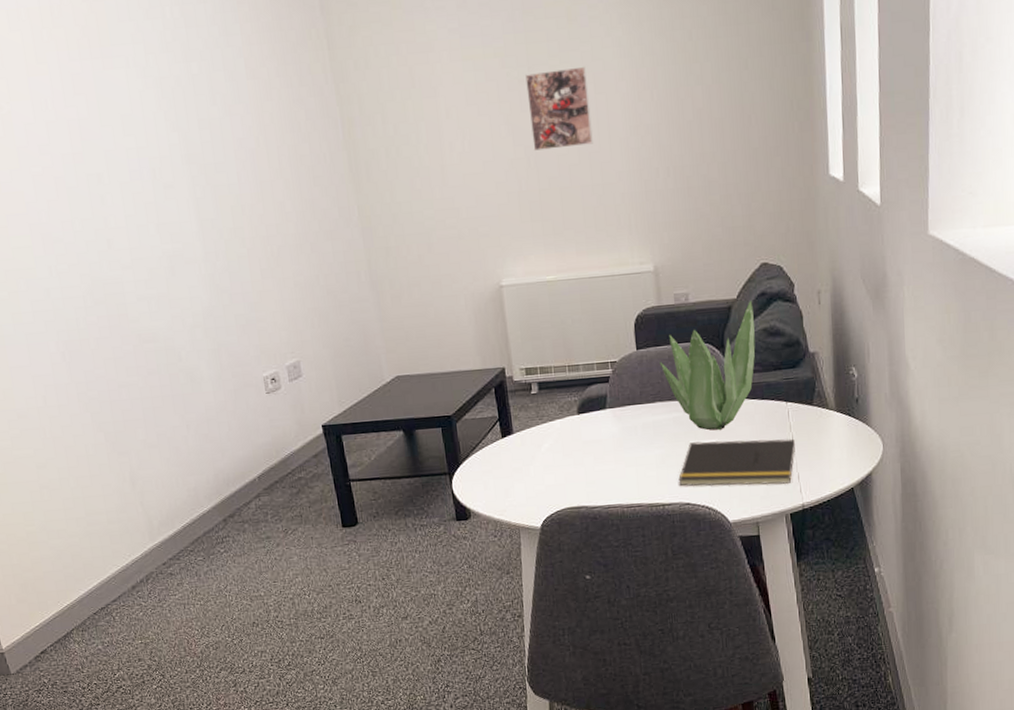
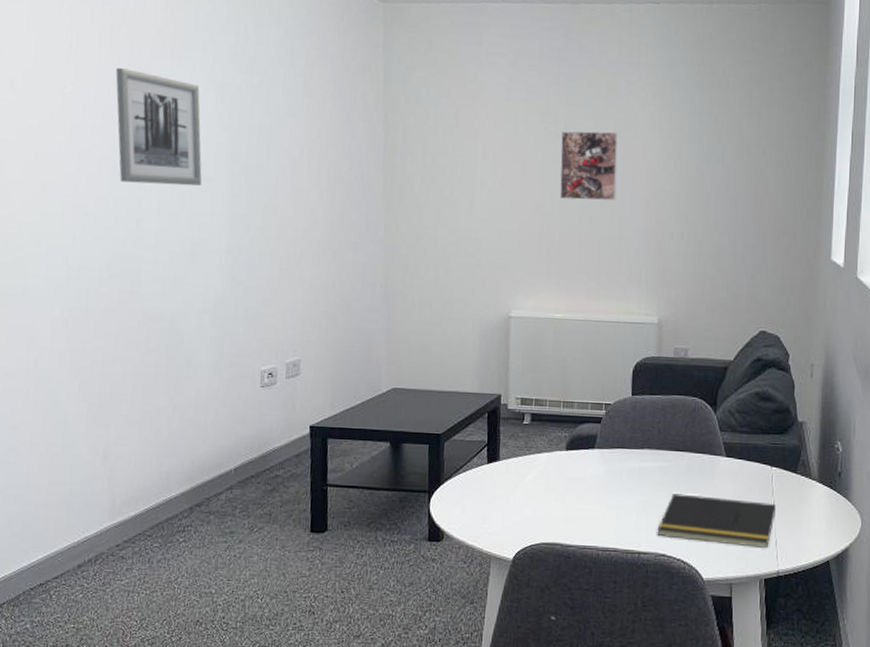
wall art: none [48,76,164,202] -> present [116,67,202,186]
plant: present [659,300,756,431] -> none [652,364,748,486]

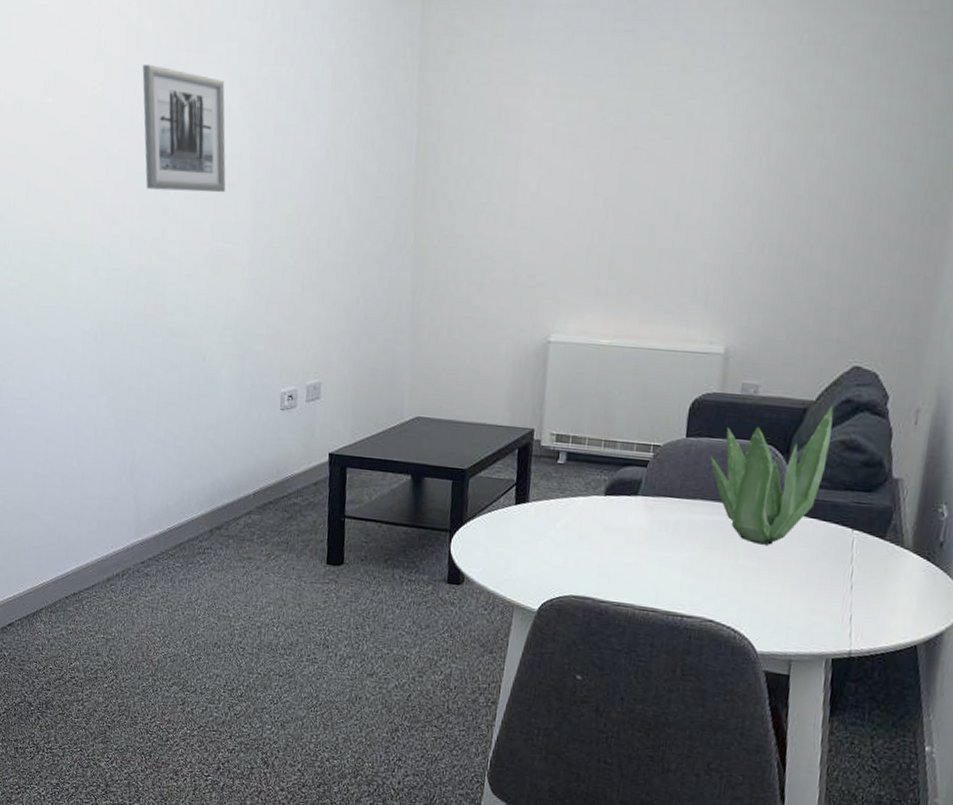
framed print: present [559,131,618,201] -> none [615,120,691,205]
plant: none [652,364,748,486] -> present [709,405,834,546]
notepad: present [657,493,776,549] -> none [705,552,854,625]

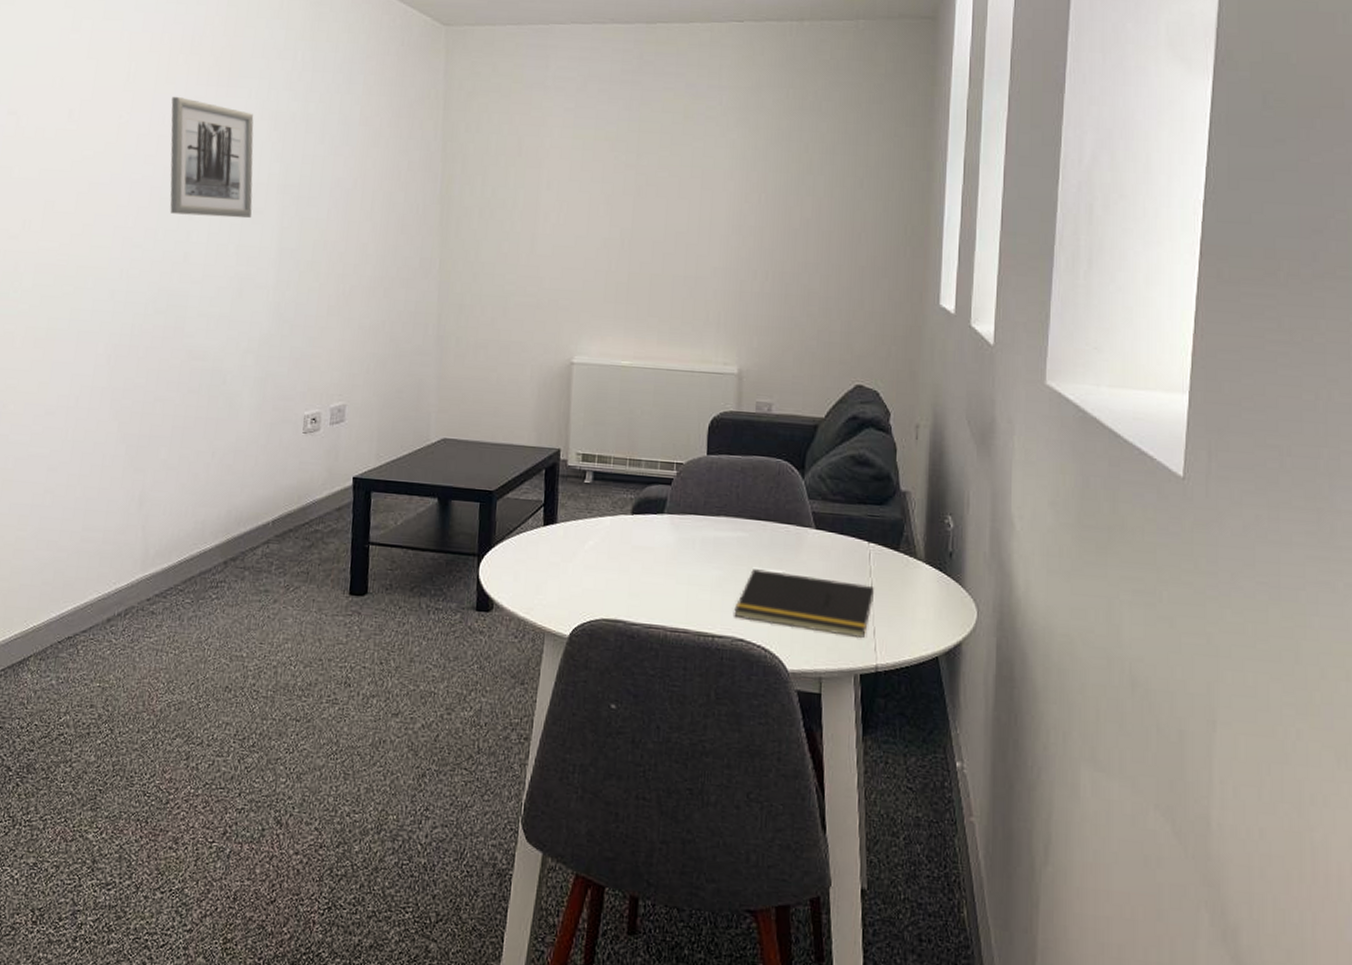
notepad: none [705,552,854,625] -> present [734,569,874,639]
plant: present [709,405,834,546] -> none [730,422,842,562]

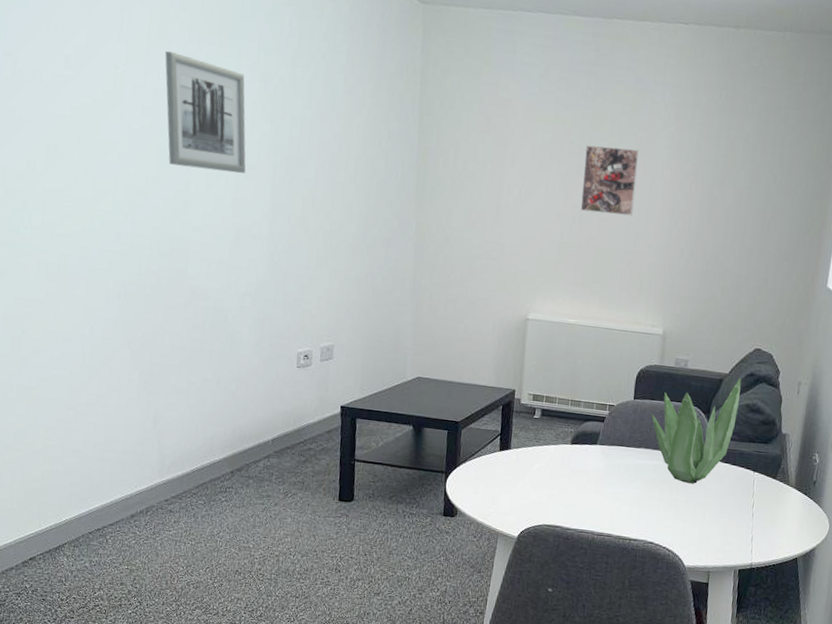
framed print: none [629,160,695,236] -> present [580,145,639,216]
plant: none [730,422,842,562] -> present [651,377,742,485]
notepad: present [734,569,874,639] -> none [647,489,755,544]

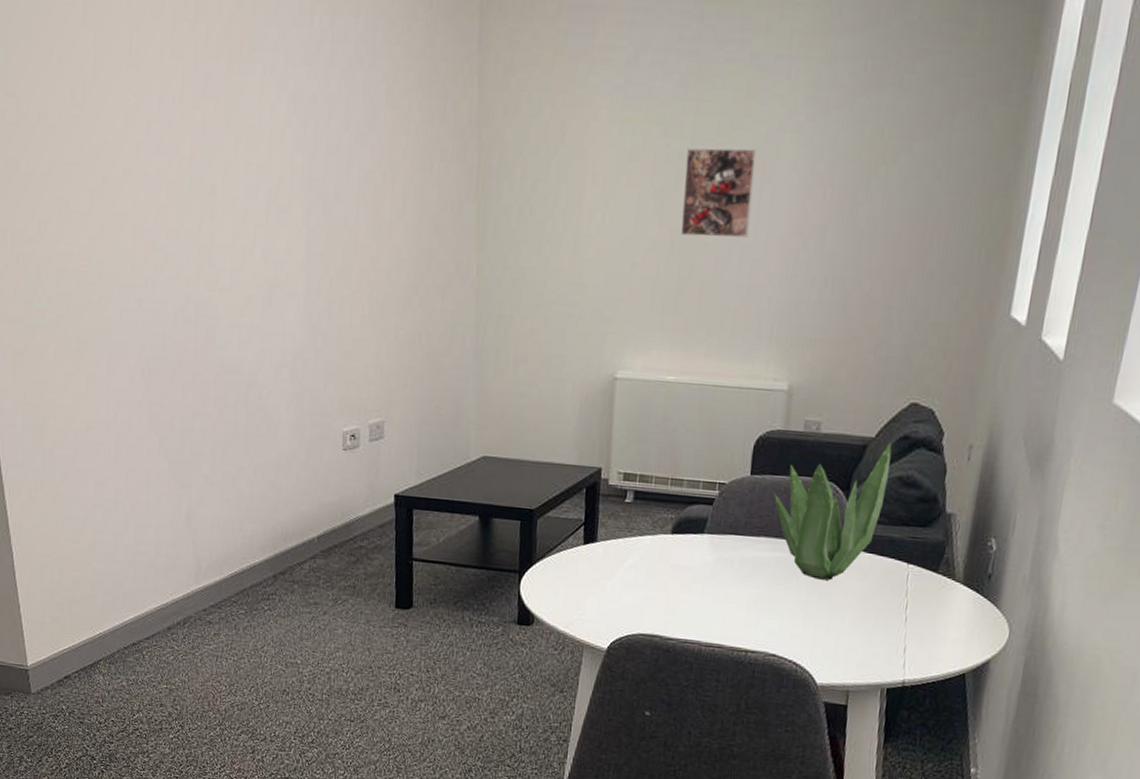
wall art: present [165,51,246,174] -> none [180,73,277,218]

